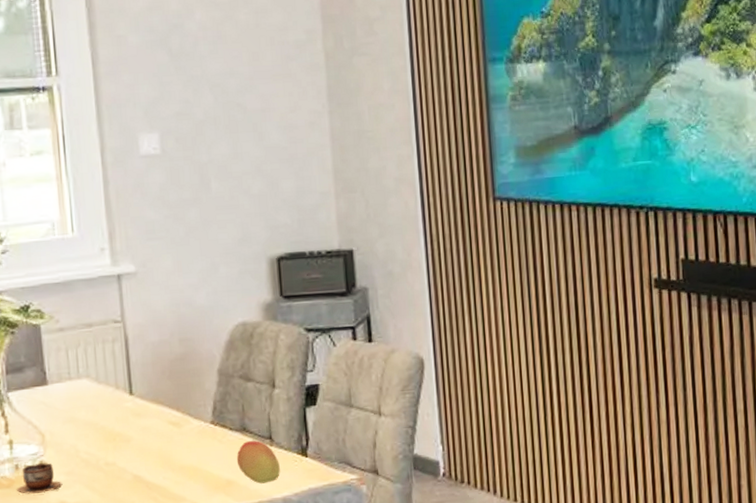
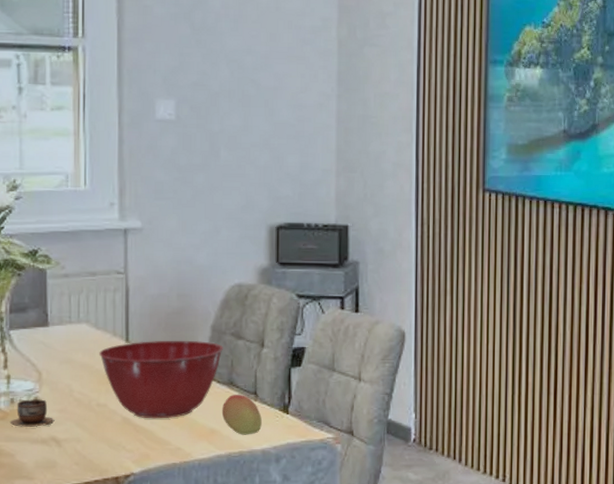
mixing bowl: none [103,387,233,475] -> present [99,340,223,419]

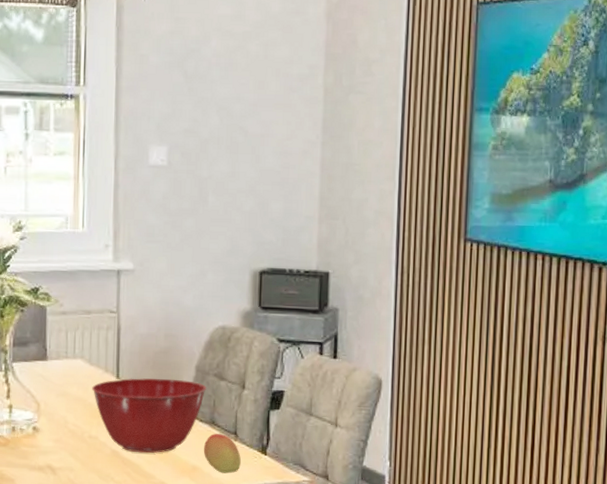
cup: present [9,399,55,427] -> none [11,428,51,455]

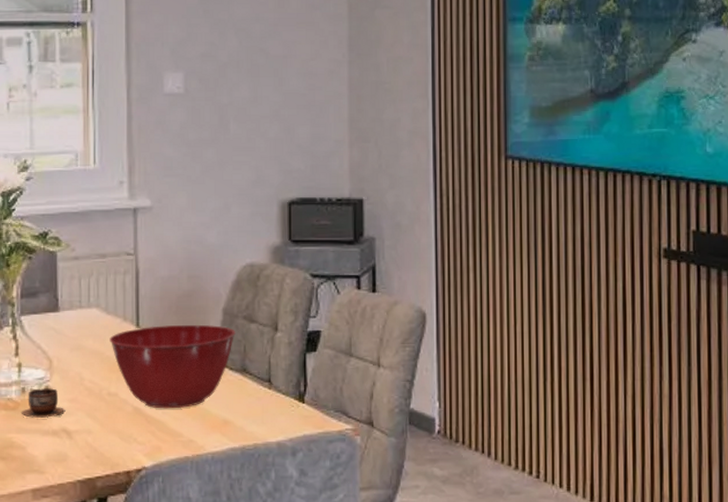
cup: none [11,428,51,455] -> present [21,388,66,418]
fruit: present [203,434,241,474] -> none [235,383,276,426]

